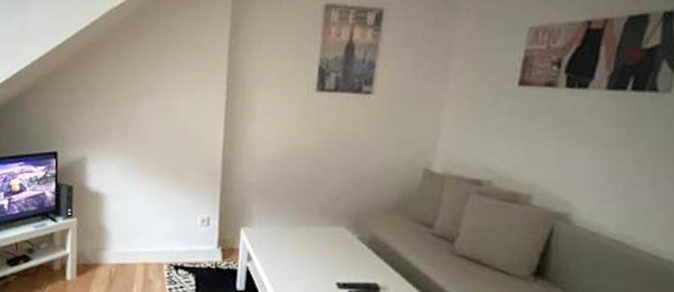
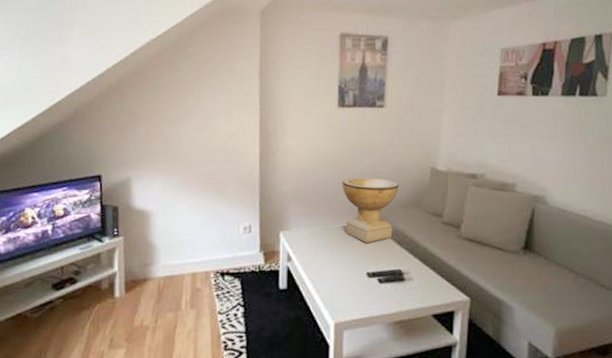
decorative bowl: none [314,173,384,250] -> present [342,177,400,243]

